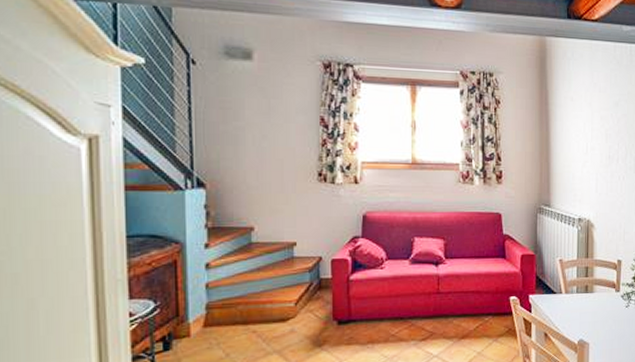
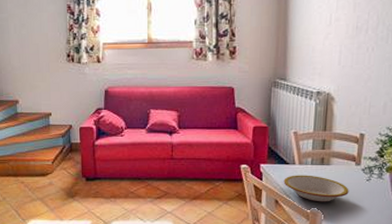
bowl: none [552,304,611,333] -> present [283,175,349,202]

